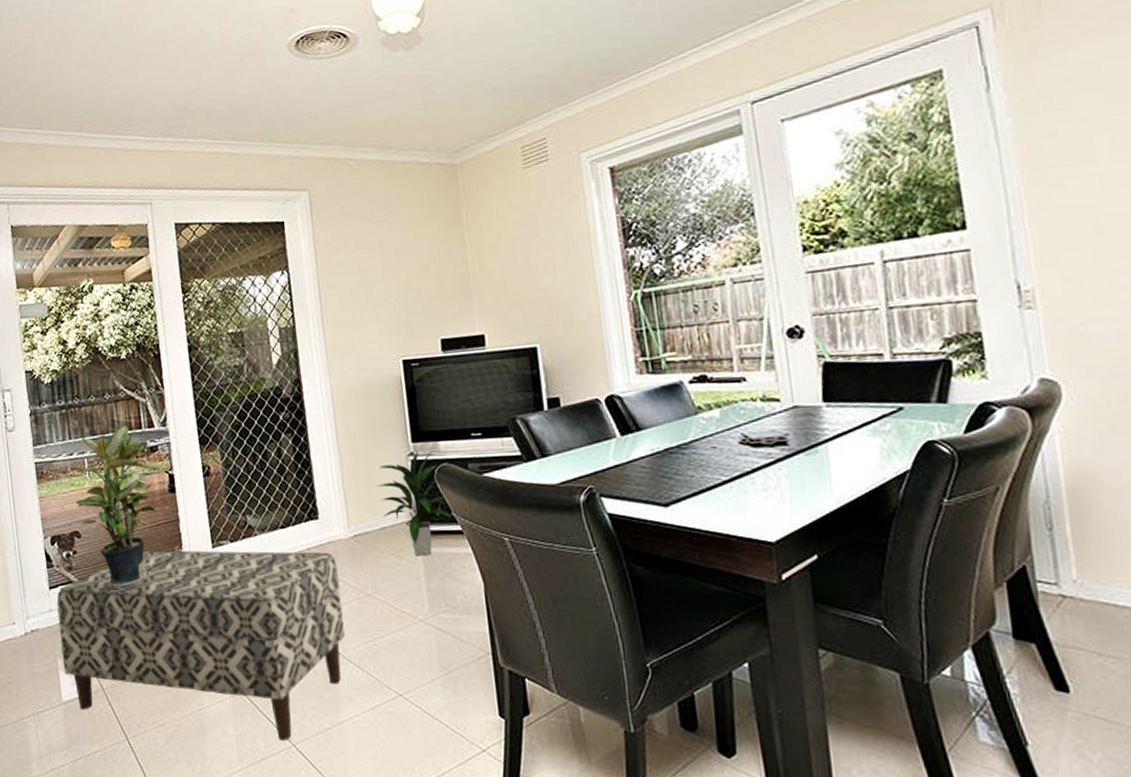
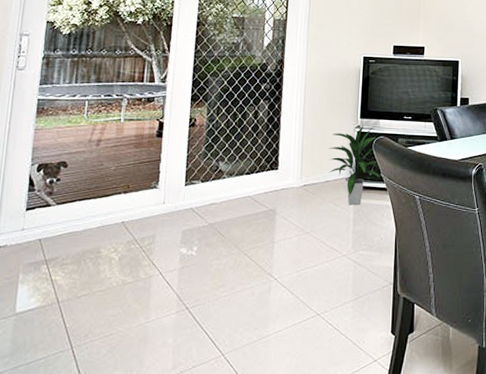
bench: present [56,550,345,740] -> none [23,183,286,351]
potted plant: present [69,424,160,589] -> none [69,77,153,214]

